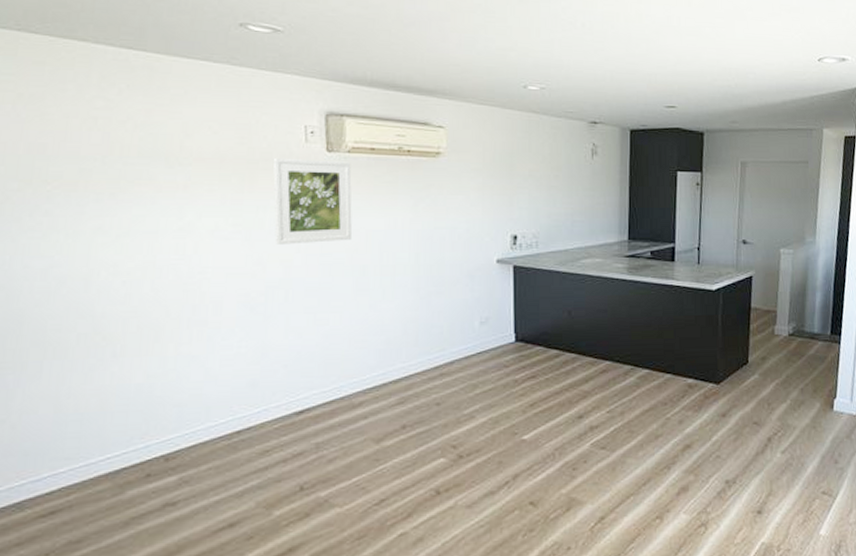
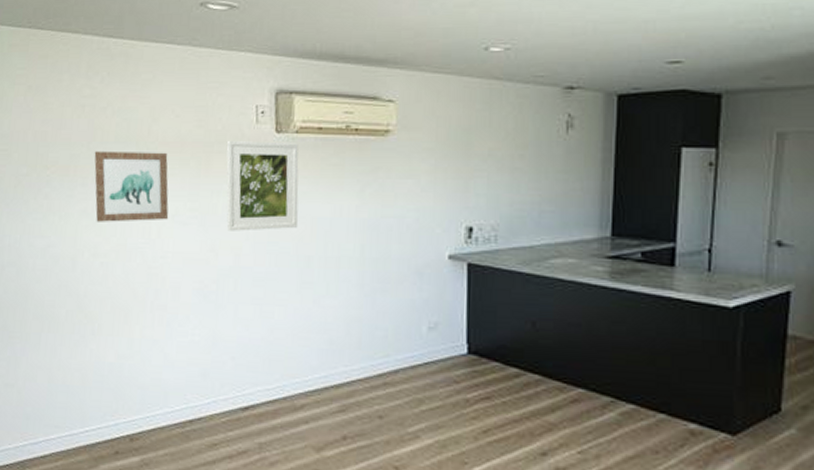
wall art: none [111,165,208,239] -> present [94,150,169,222]

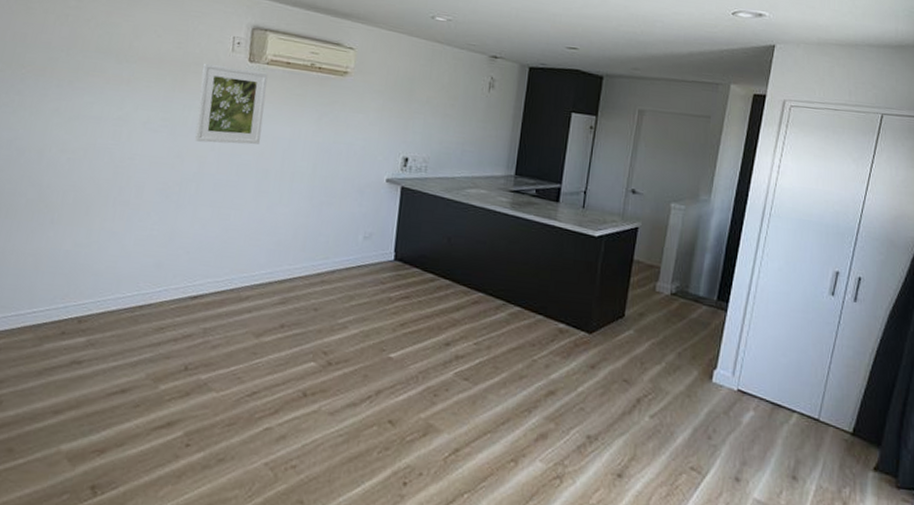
wall art: present [94,150,169,222] -> none [67,57,146,126]

